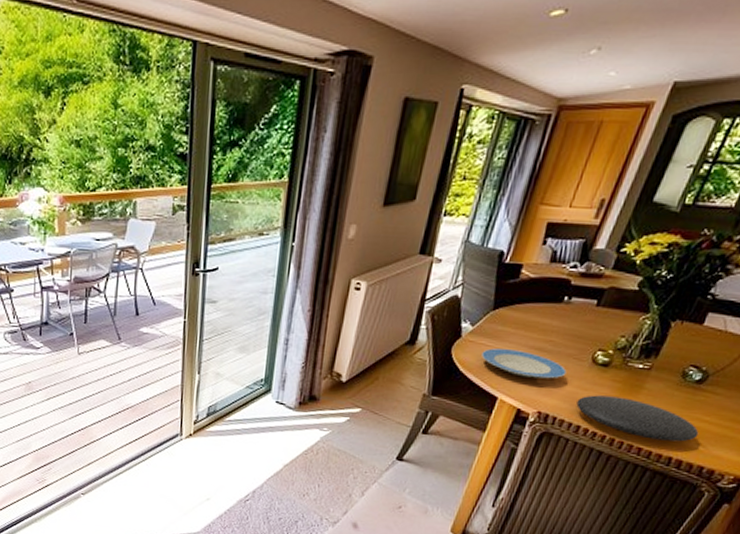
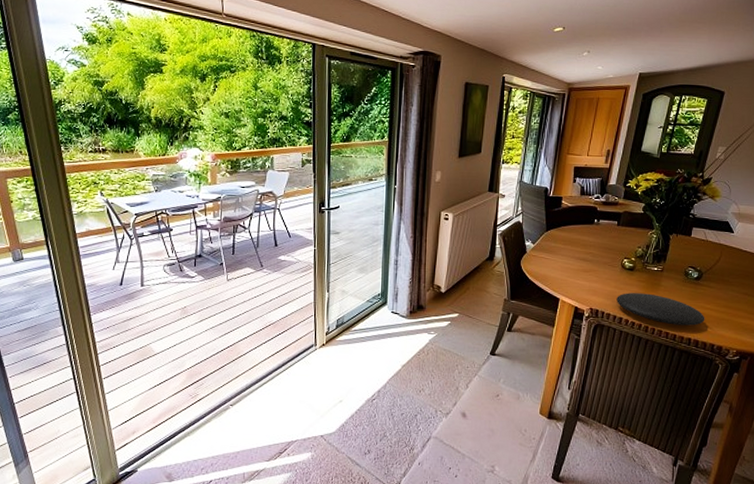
plate: present [481,348,567,379] -> none [543,260,605,282]

